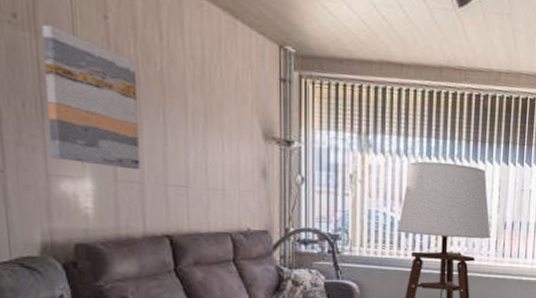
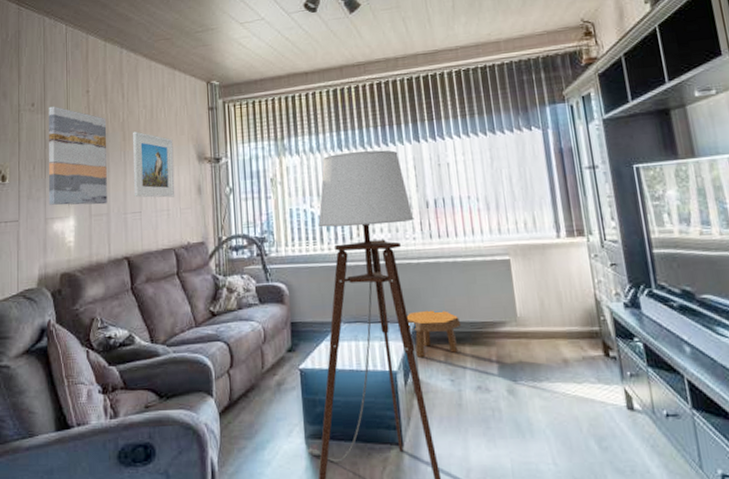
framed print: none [174,87,233,176] -> present [132,131,175,198]

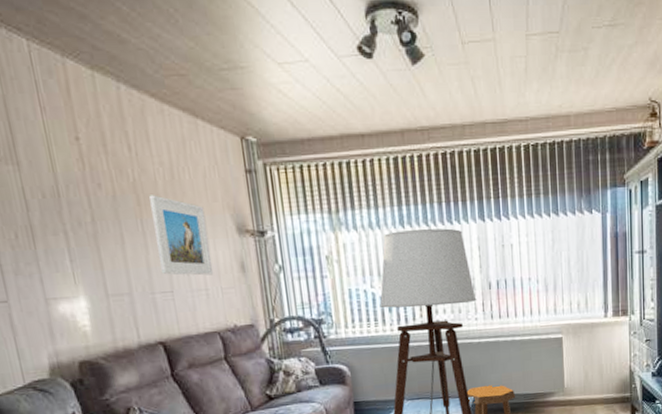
wall art: present [48,106,107,206] -> none [22,155,128,283]

